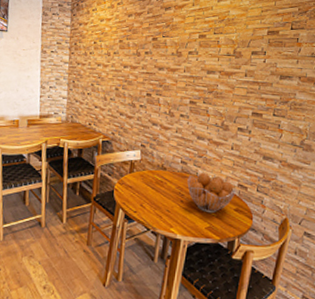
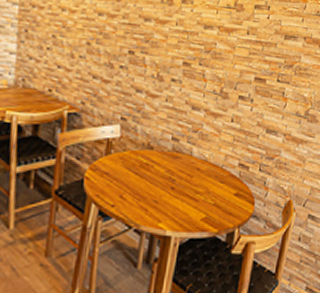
fruit basket: present [187,173,236,213] -> none [179,151,237,201]

